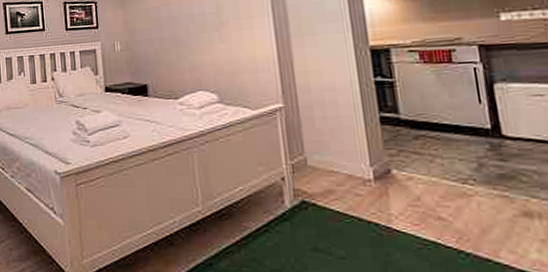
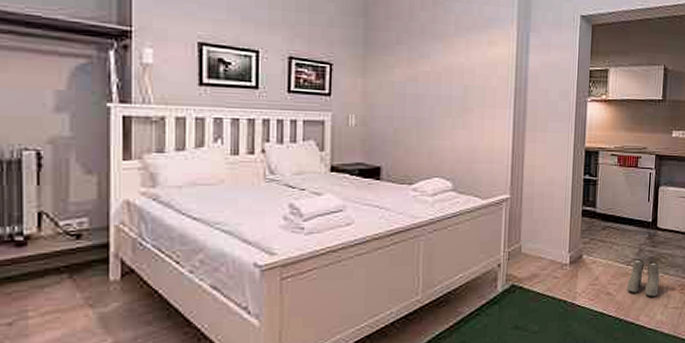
boots: none [469,175,526,227] -> present [627,258,660,297]

